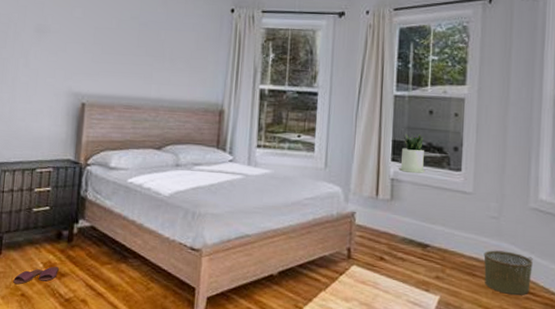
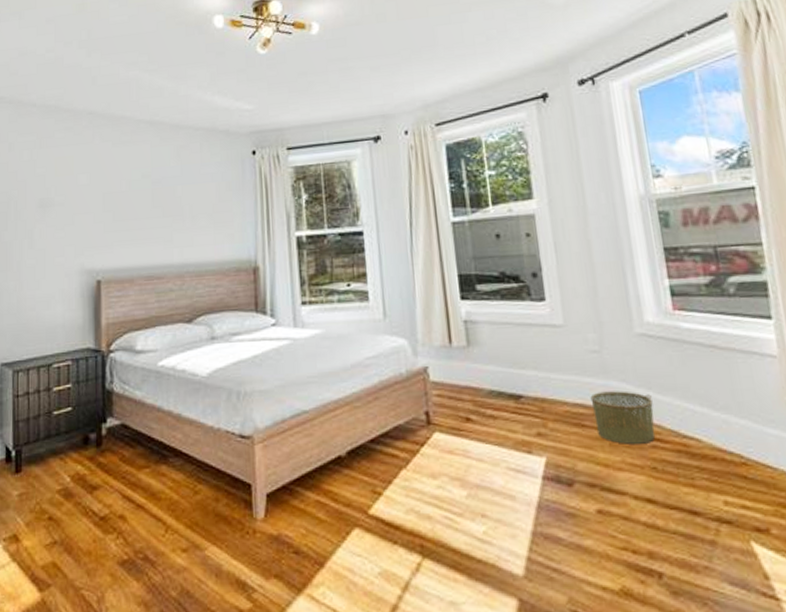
slippers: present [13,266,59,285] -> none [38,479,89,506]
planter: present [399,133,426,174] -> none [469,264,503,312]

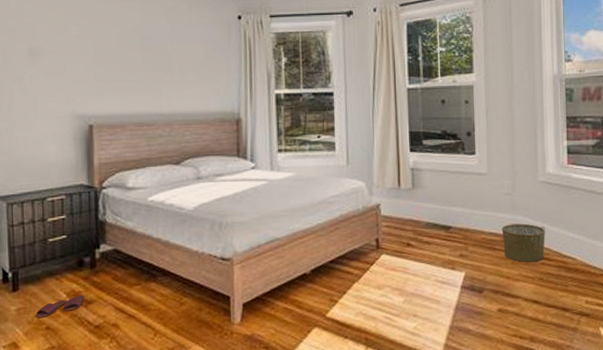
slippers: none [38,479,89,506] -> present [36,295,84,319]

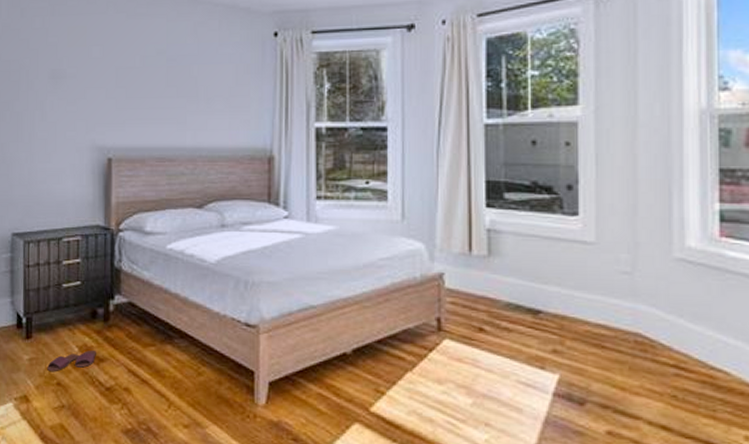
basket: present [501,223,546,262] -> none [615,314,682,371]

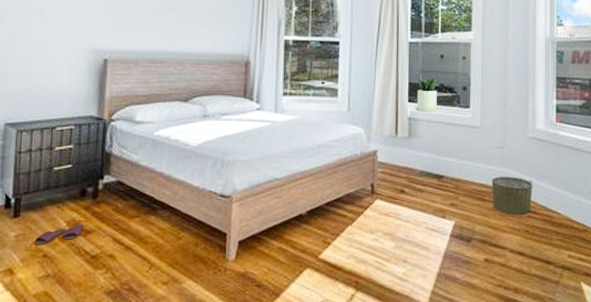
planter: none [496,171,531,222] -> present [415,76,439,113]
basket: none [615,314,682,371] -> present [491,176,533,214]

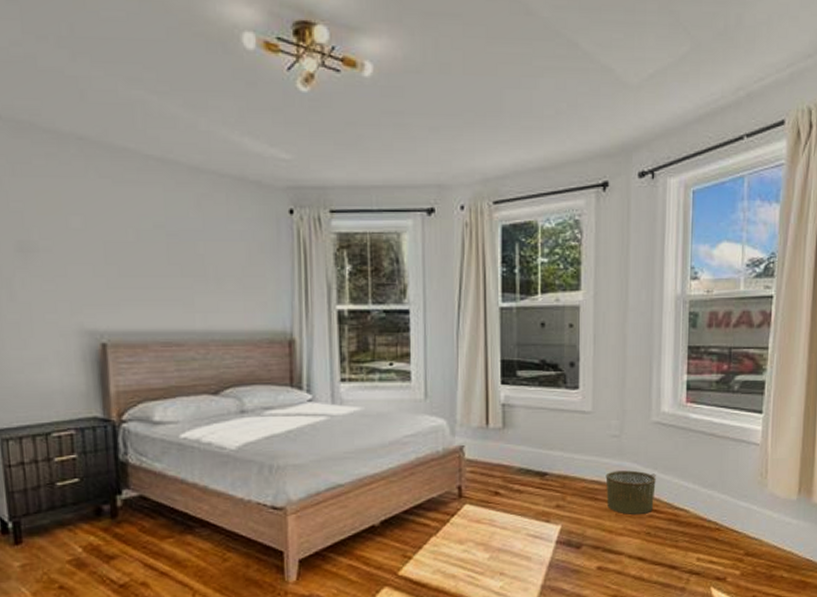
slippers: present [34,225,84,246] -> none [45,549,105,576]
planter: present [415,76,439,113] -> none [510,351,540,397]

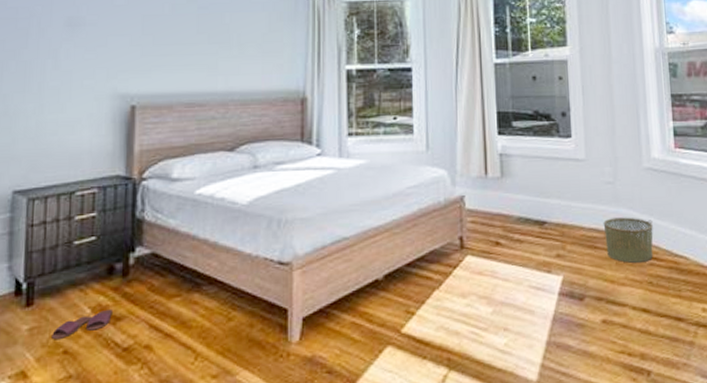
slippers: none [45,549,105,576] -> present [52,310,112,340]

